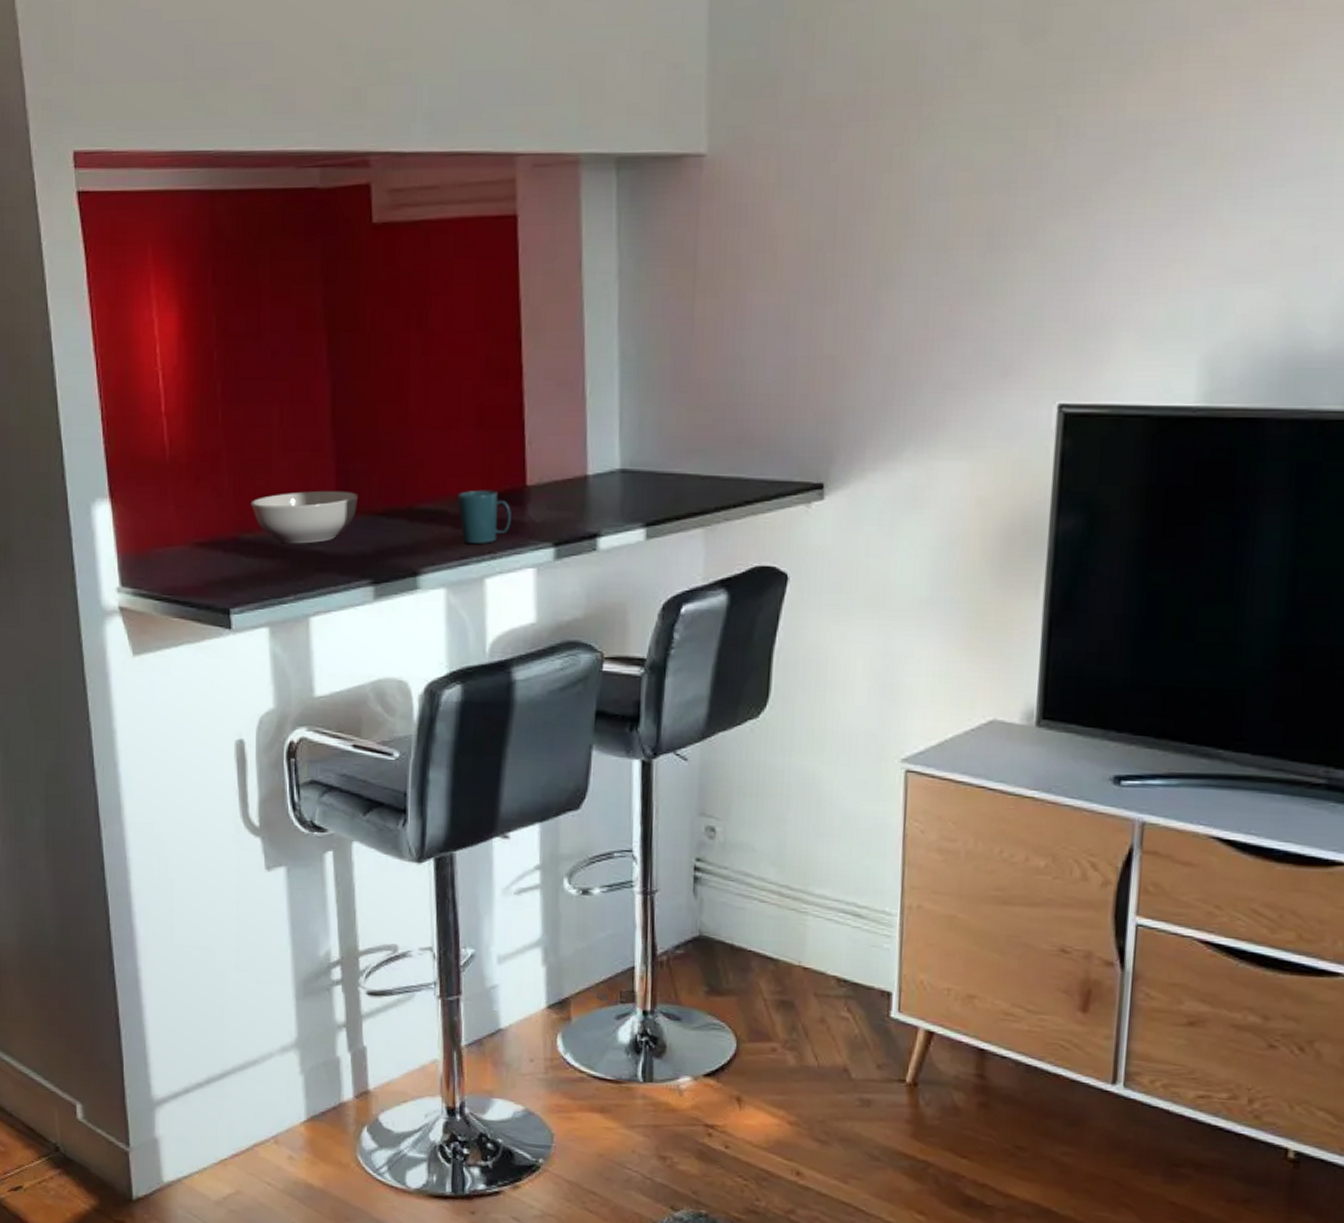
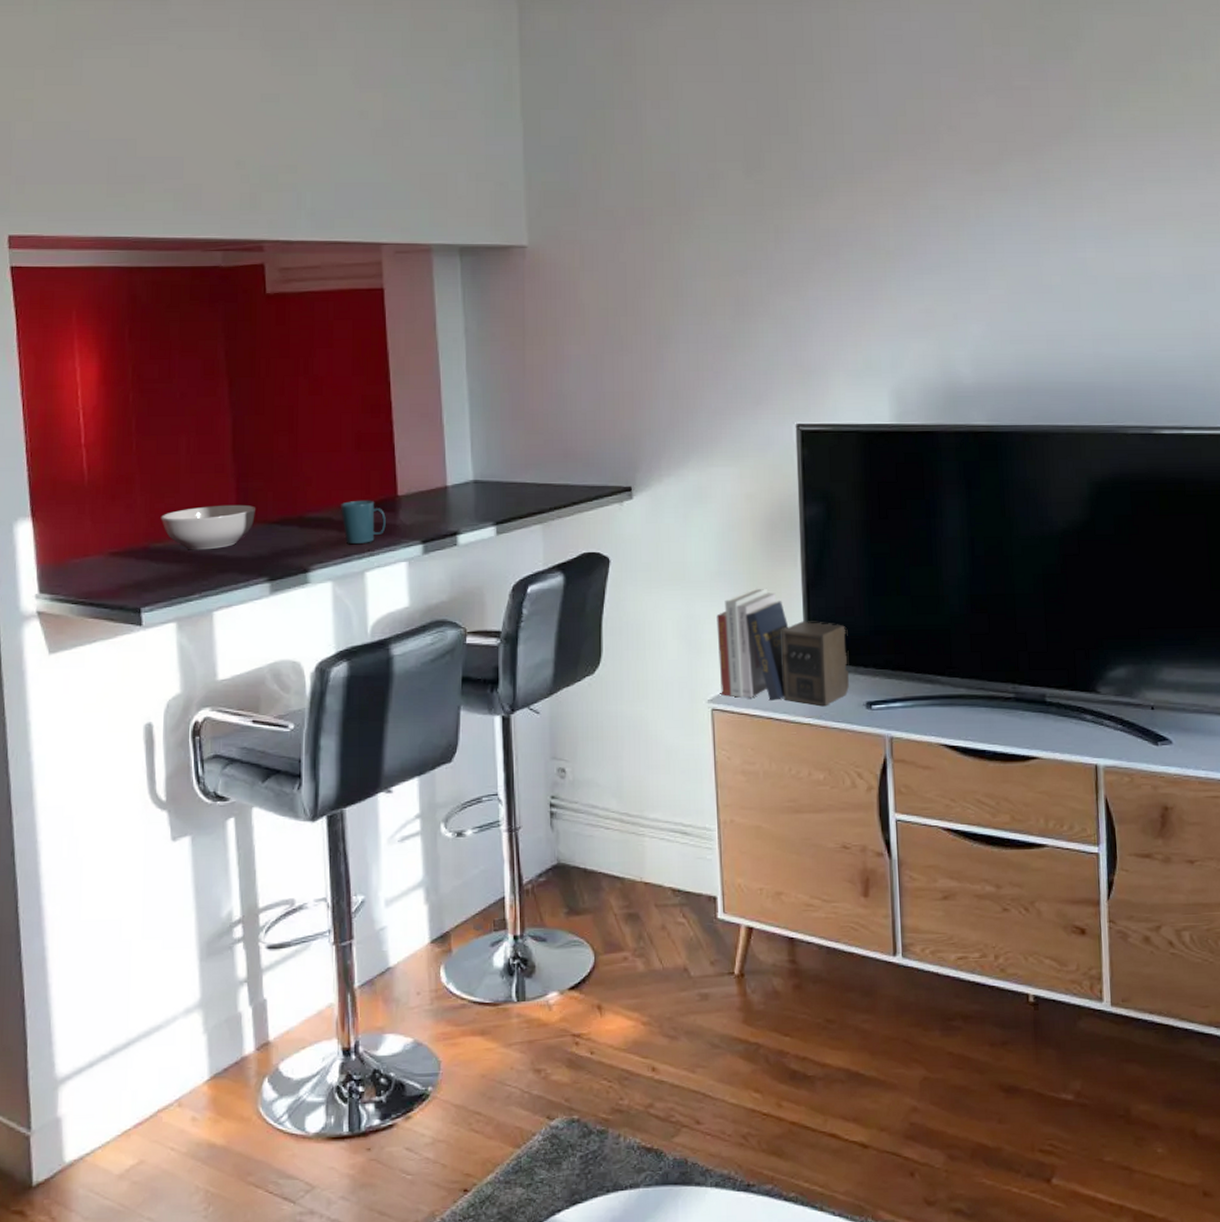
books: none [919,621,1019,766] -> present [716,588,789,701]
speaker: none [1003,667,1100,778] -> present [782,621,849,707]

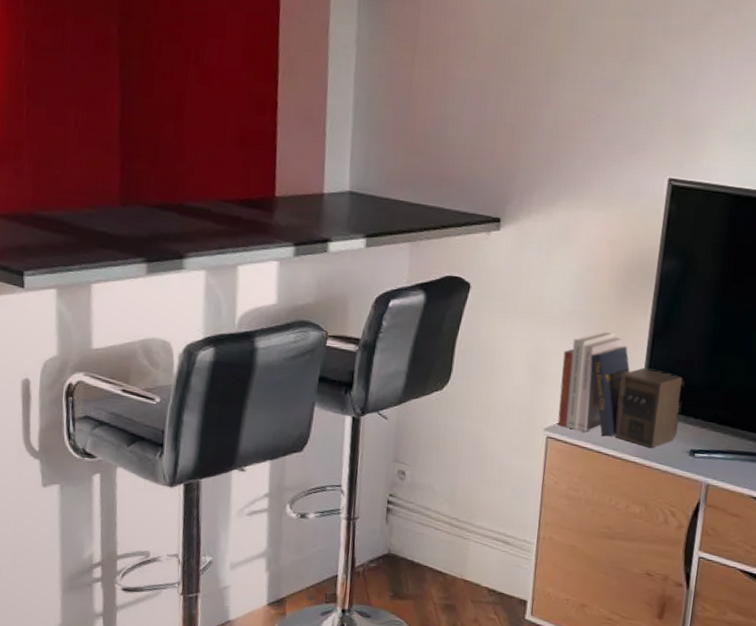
bowl: present [160,504,256,550] -> none [46,181,139,225]
mug: present [341,500,386,545] -> none [219,195,262,239]

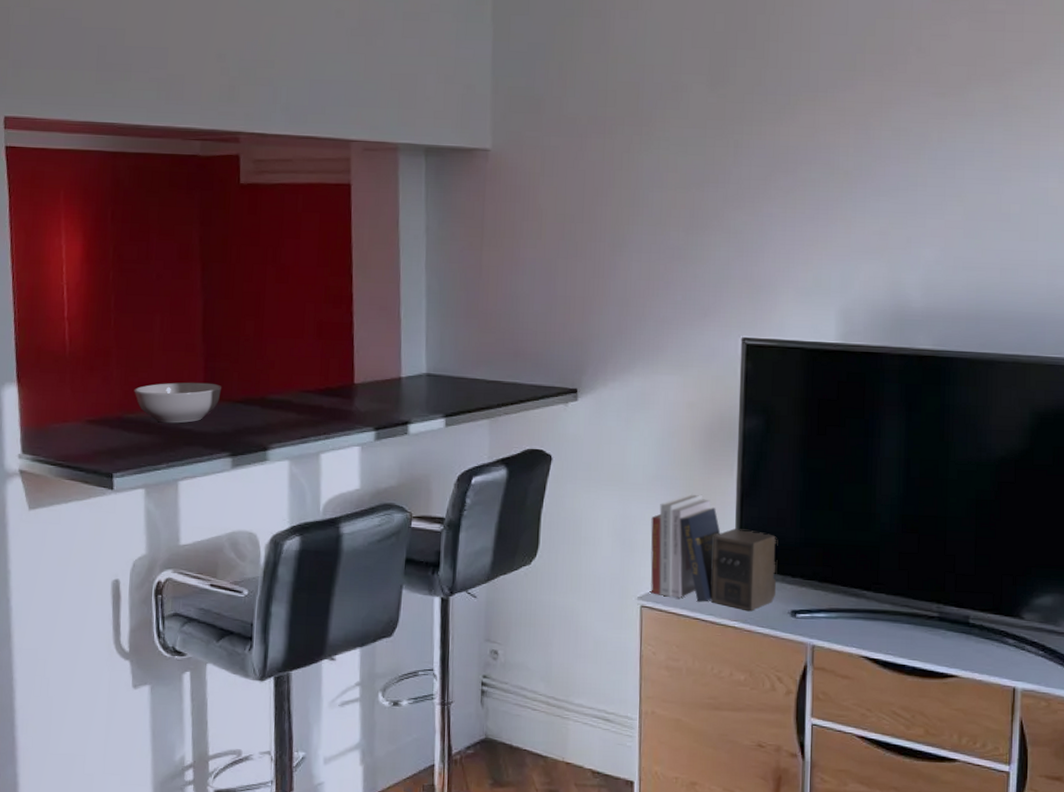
bowl: none [46,181,139,225] -> present [134,382,222,423]

